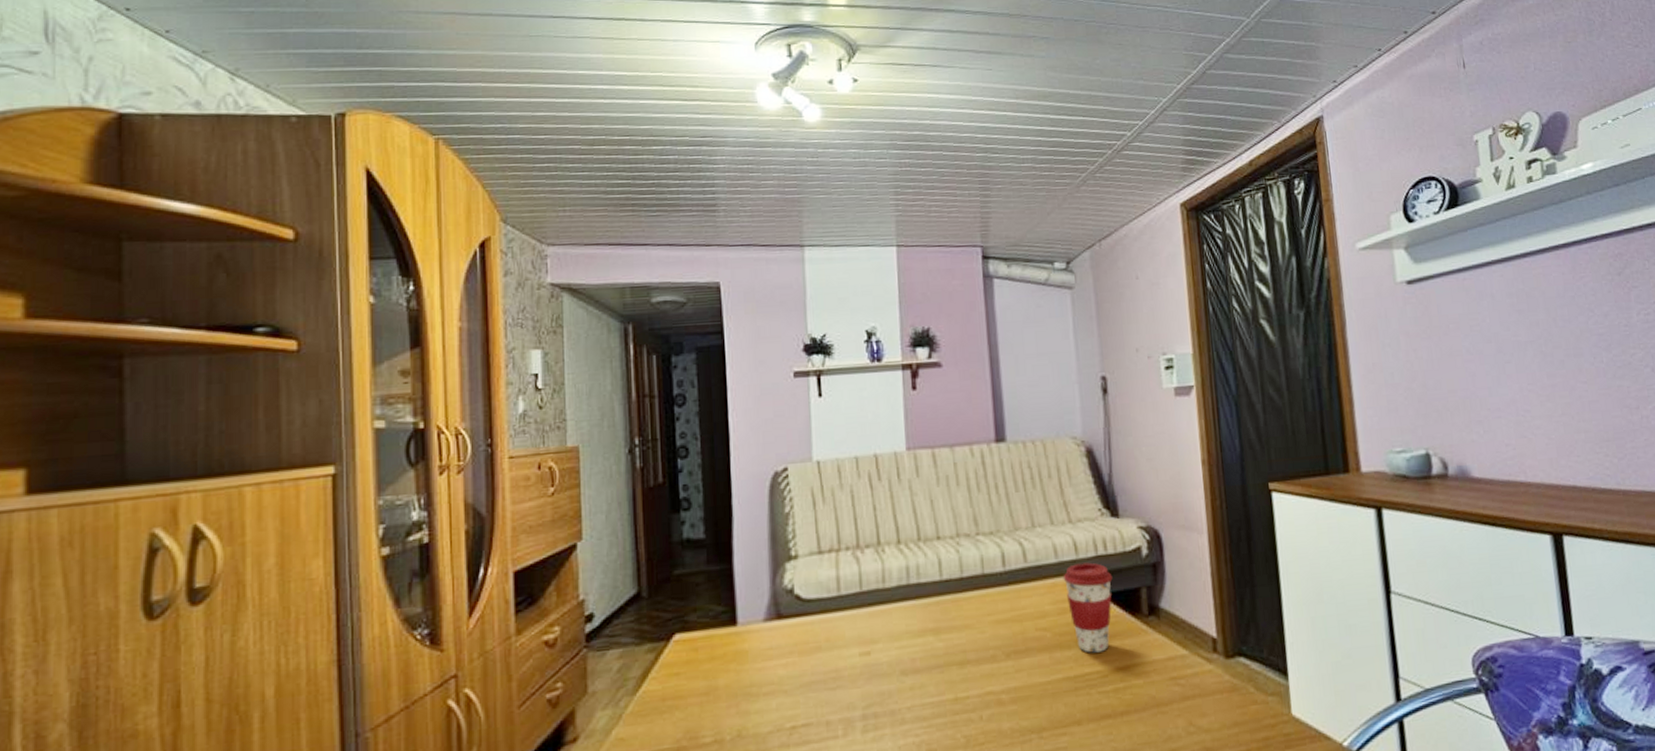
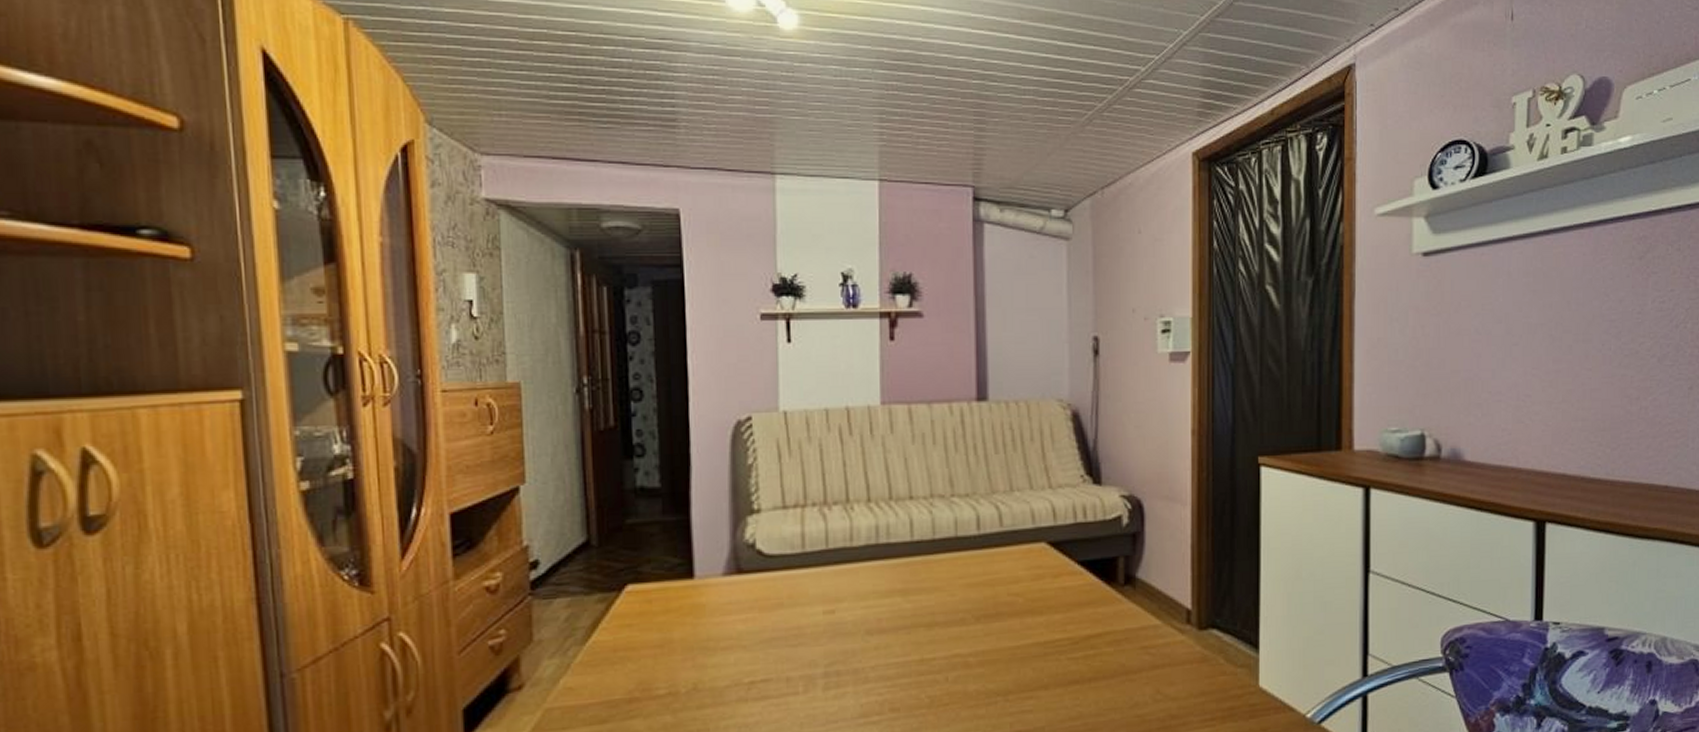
coffee cup: present [1063,562,1113,653] -> none [1039,529,1090,620]

